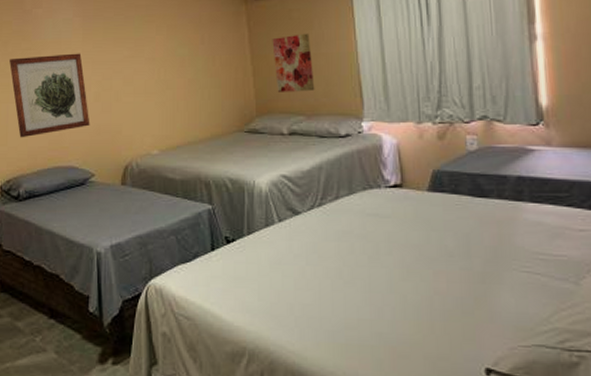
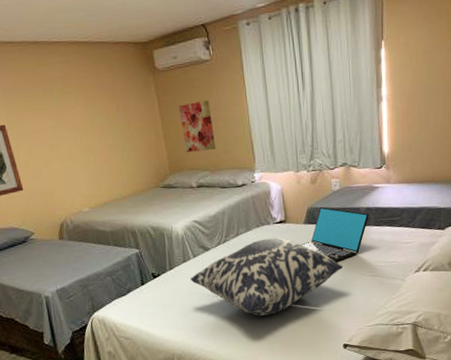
cushion: none [272,206,483,311] -> present [190,237,343,316]
laptop: none [423,171,521,249] -> present [301,207,369,263]

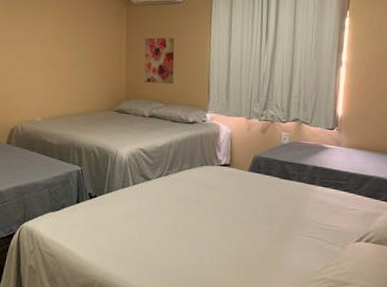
cushion: present [190,237,343,316] -> none [125,179,282,259]
laptop: present [301,207,369,263] -> none [243,158,315,217]

